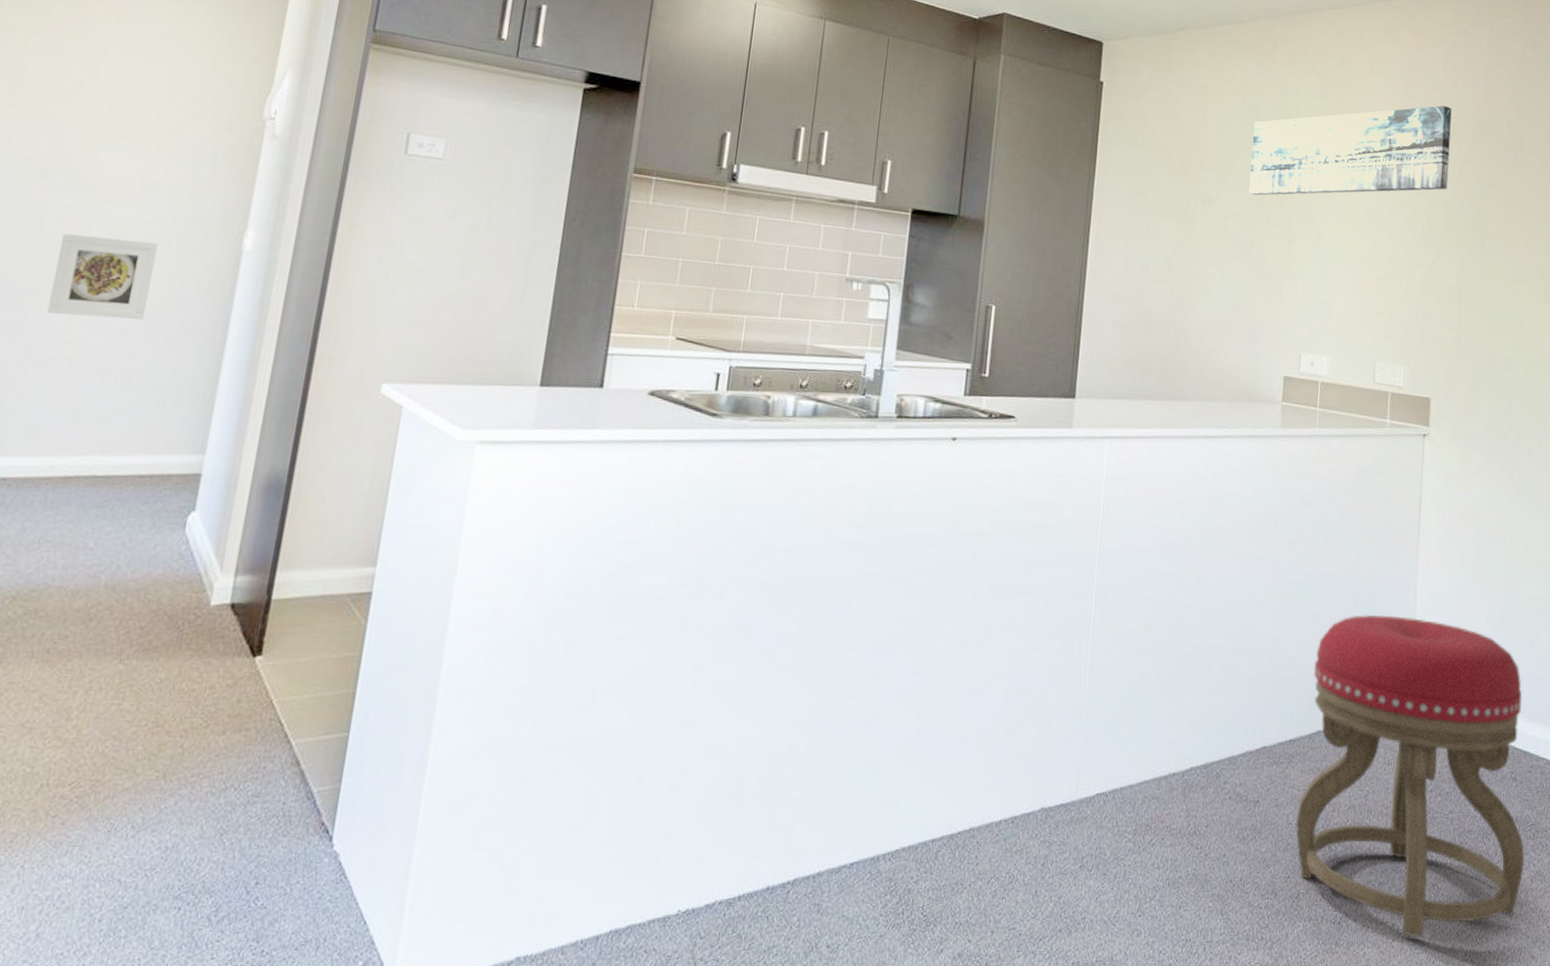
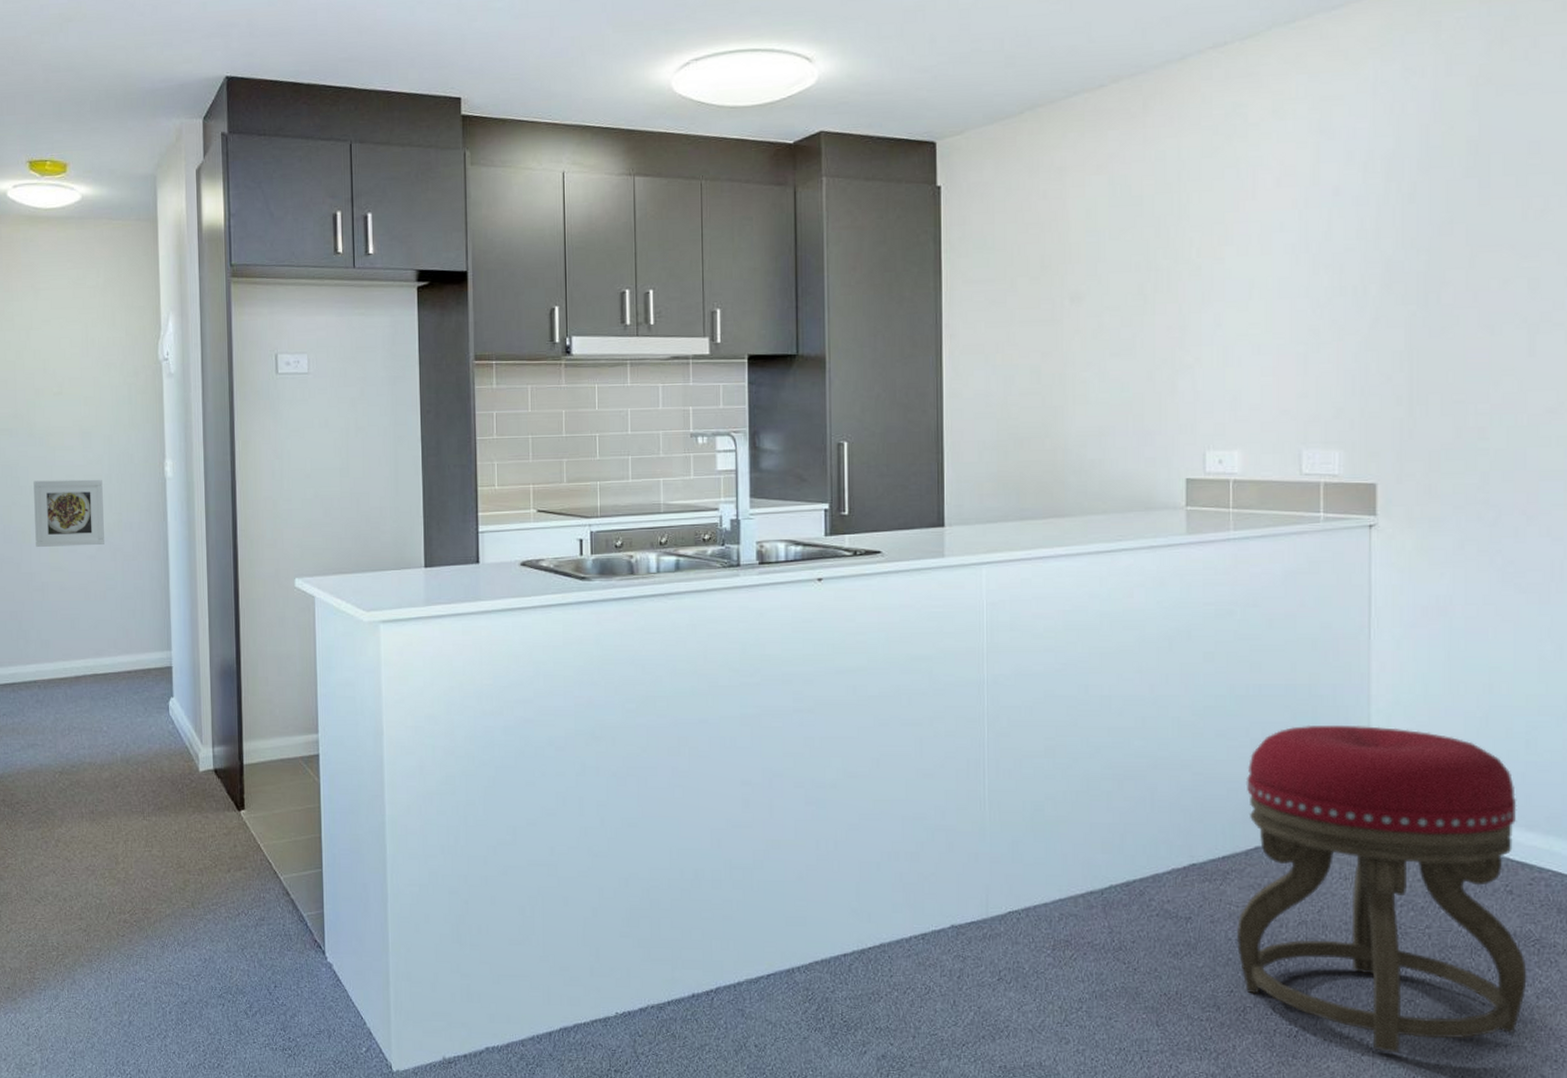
wall art: present [1249,105,1452,196] -> none [1126,136,1386,283]

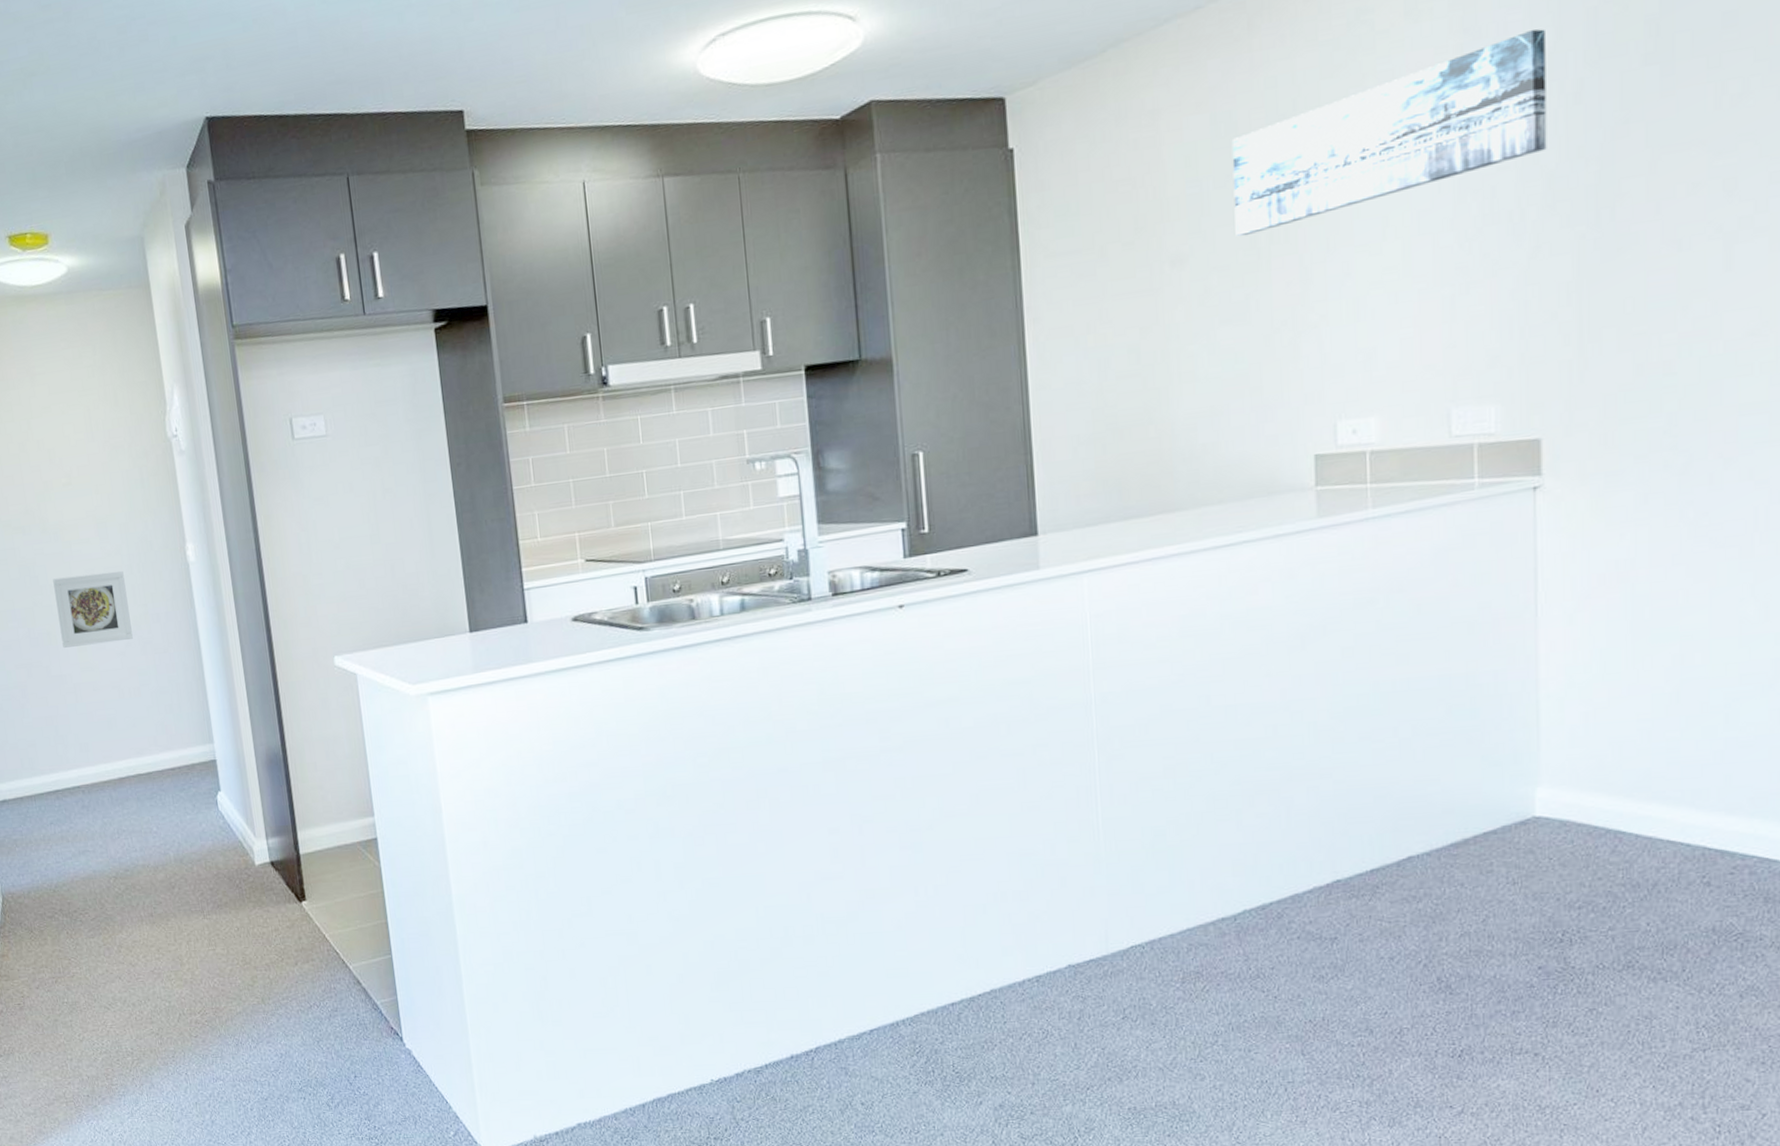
wall art: none [1126,136,1386,283] -> present [1231,29,1547,237]
stool: present [1236,724,1527,1054] -> none [1389,712,1729,1067]

